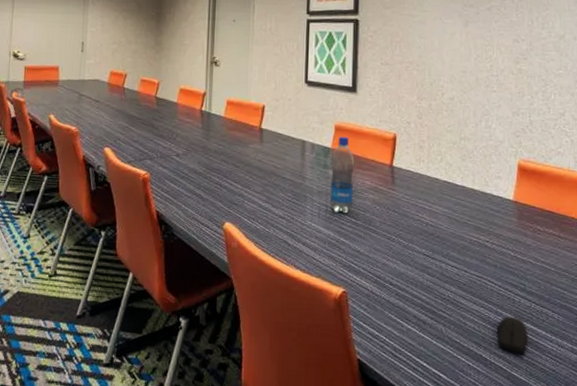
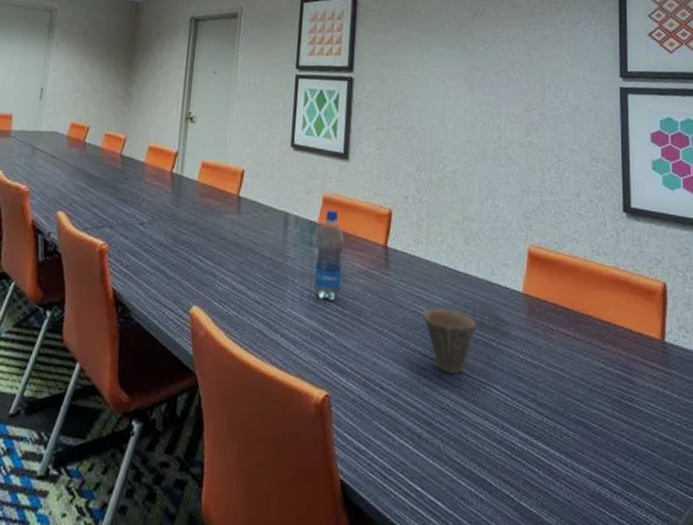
cup: none [427,216,472,270] -> present [424,307,476,374]
computer mouse: present [497,316,528,355] -> none [503,431,539,481]

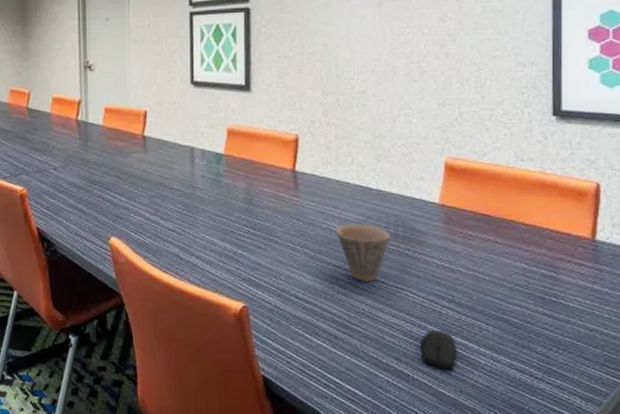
bottle: present [314,209,344,301] -> none [224,140,251,225]
computer mouse: none [503,431,539,481] -> present [420,329,457,371]

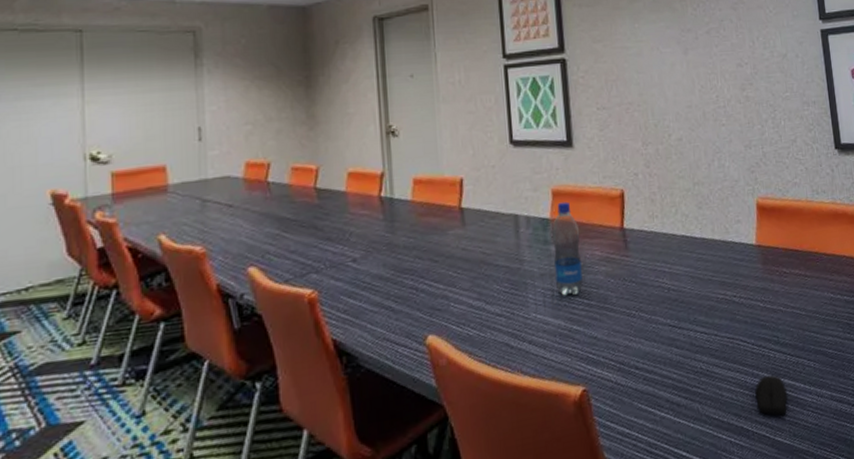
bottle: none [224,140,251,225] -> present [552,201,583,296]
cup: present [336,223,390,281] -> none [668,275,718,338]

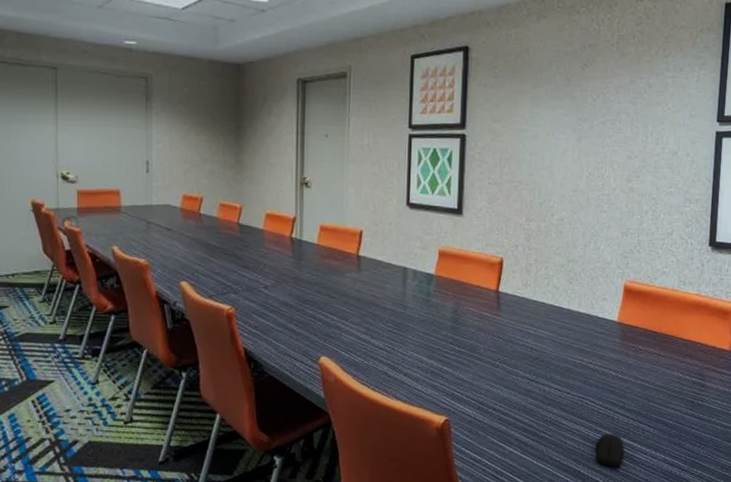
bottle: present [552,201,583,296] -> none [432,262,459,342]

